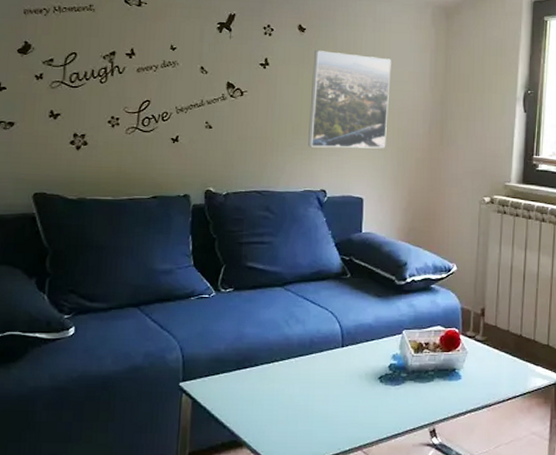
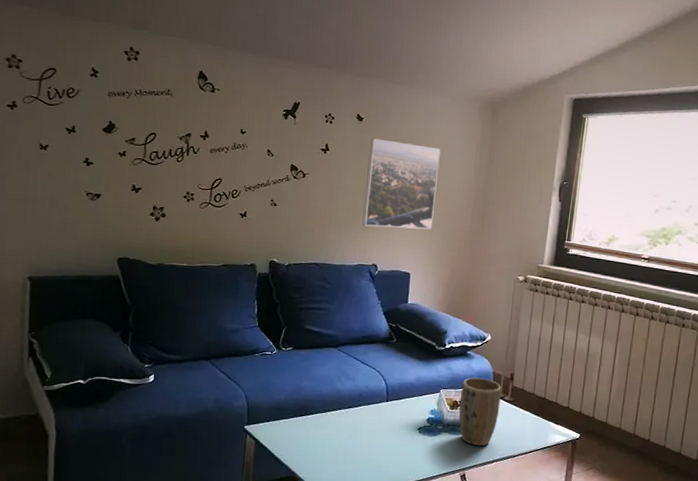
plant pot: none [424,314,471,396] -> present [458,377,501,446]

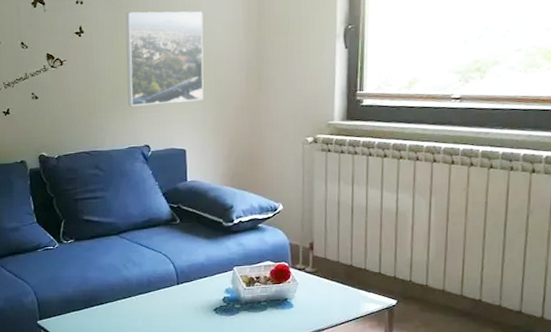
plant pot: present [458,377,501,446] -> none [256,250,301,322]

